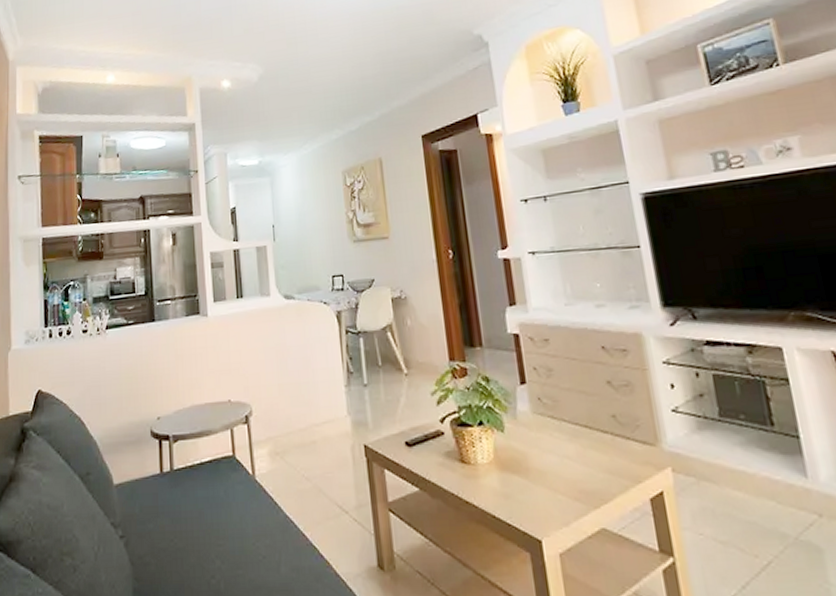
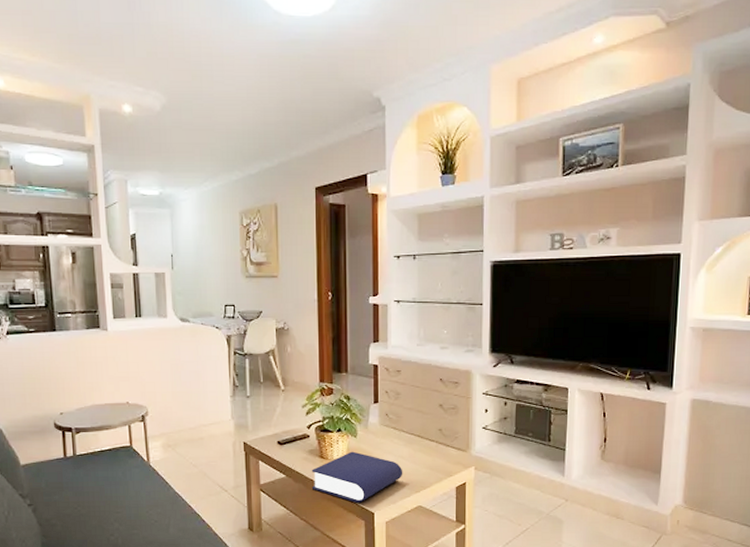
book: none [451,451,573,526] -> present [311,451,403,503]

